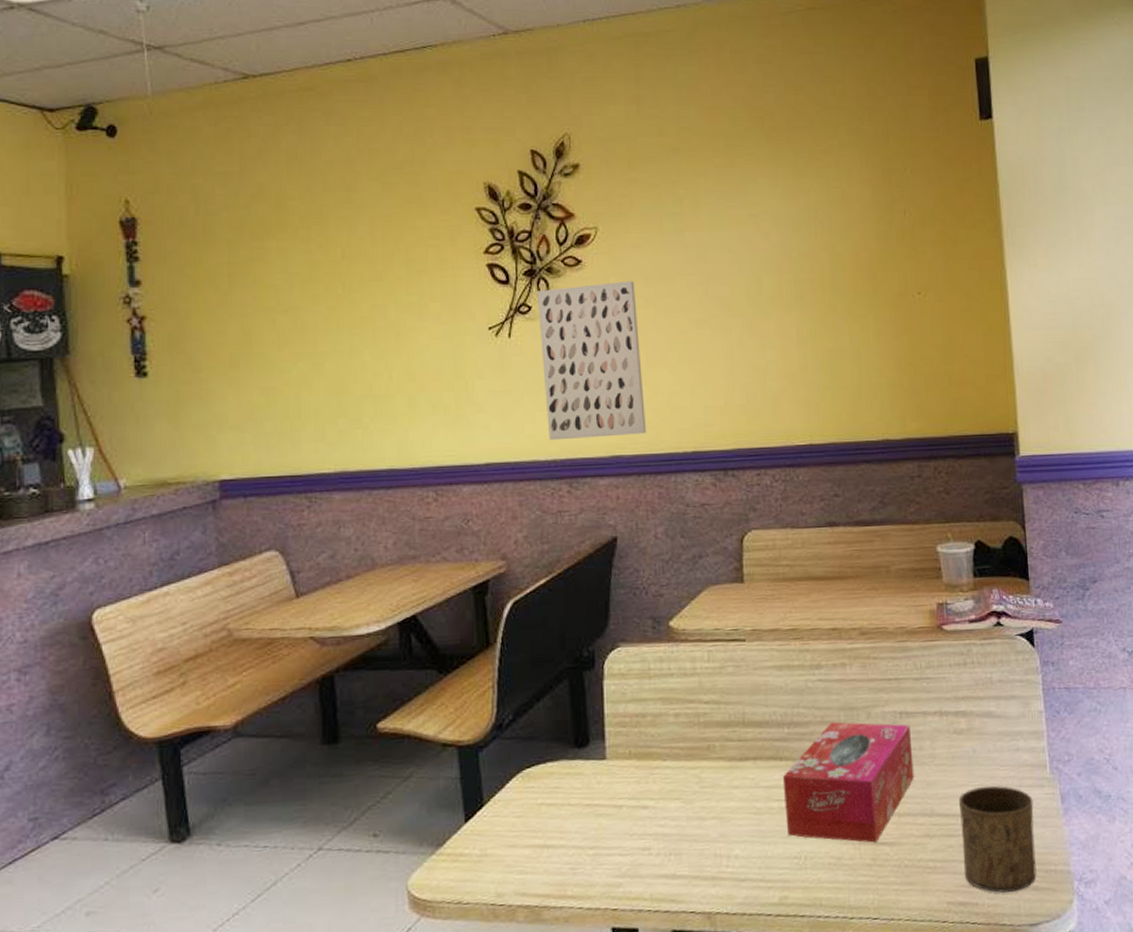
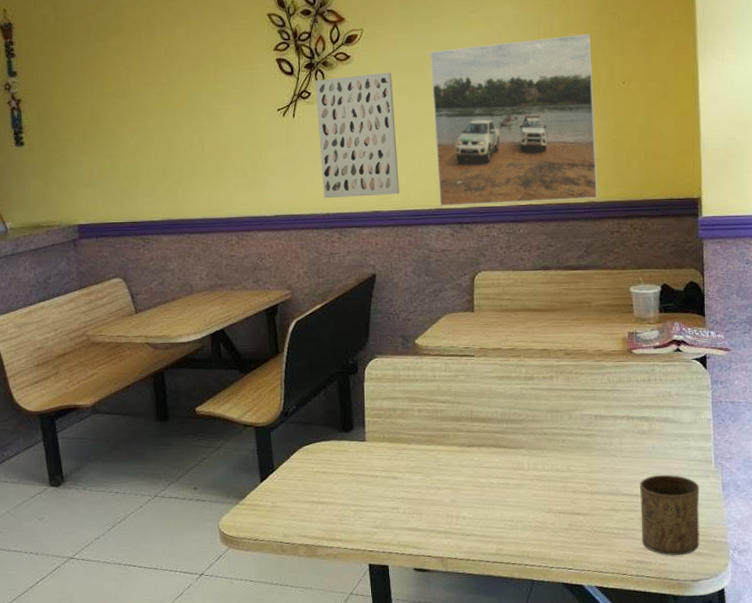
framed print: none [681,234,894,449] -> present [430,33,598,207]
tissue box: present [782,721,914,843] -> none [501,420,605,513]

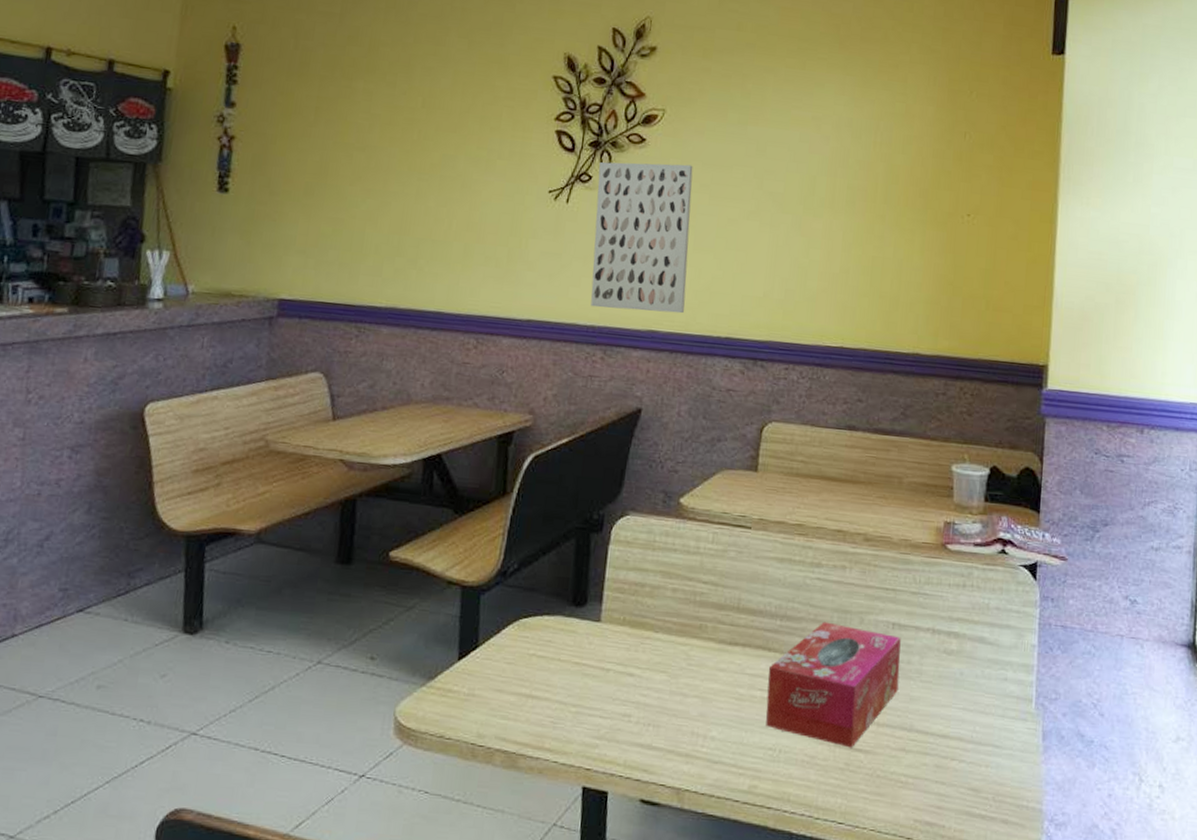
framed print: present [430,33,598,207] -> none [731,146,935,350]
tissue box: none [501,420,605,513] -> present [766,621,901,748]
cup: present [639,474,700,555] -> none [935,710,1014,821]

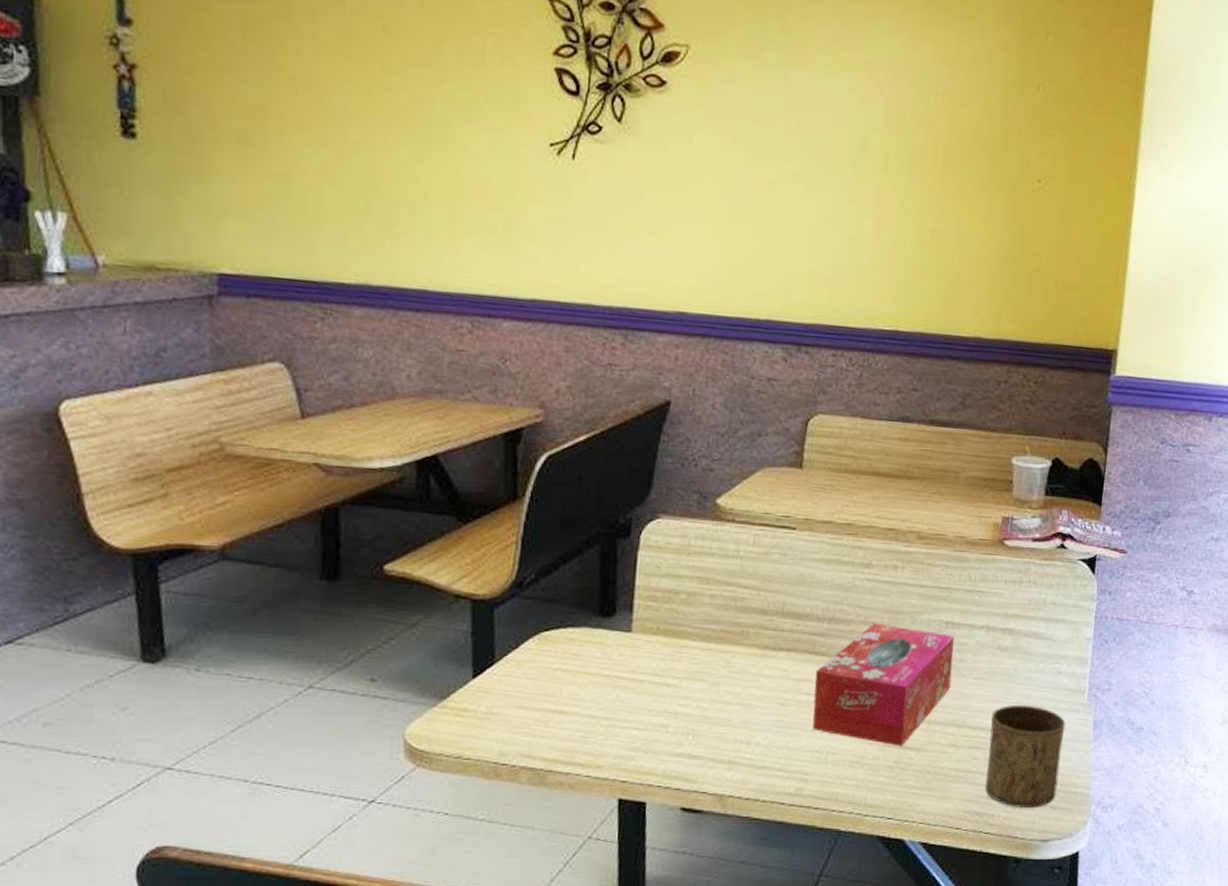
wall art: present [590,161,693,314] -> none [606,108,724,293]
cup: none [935,710,1014,821] -> present [985,704,1066,808]

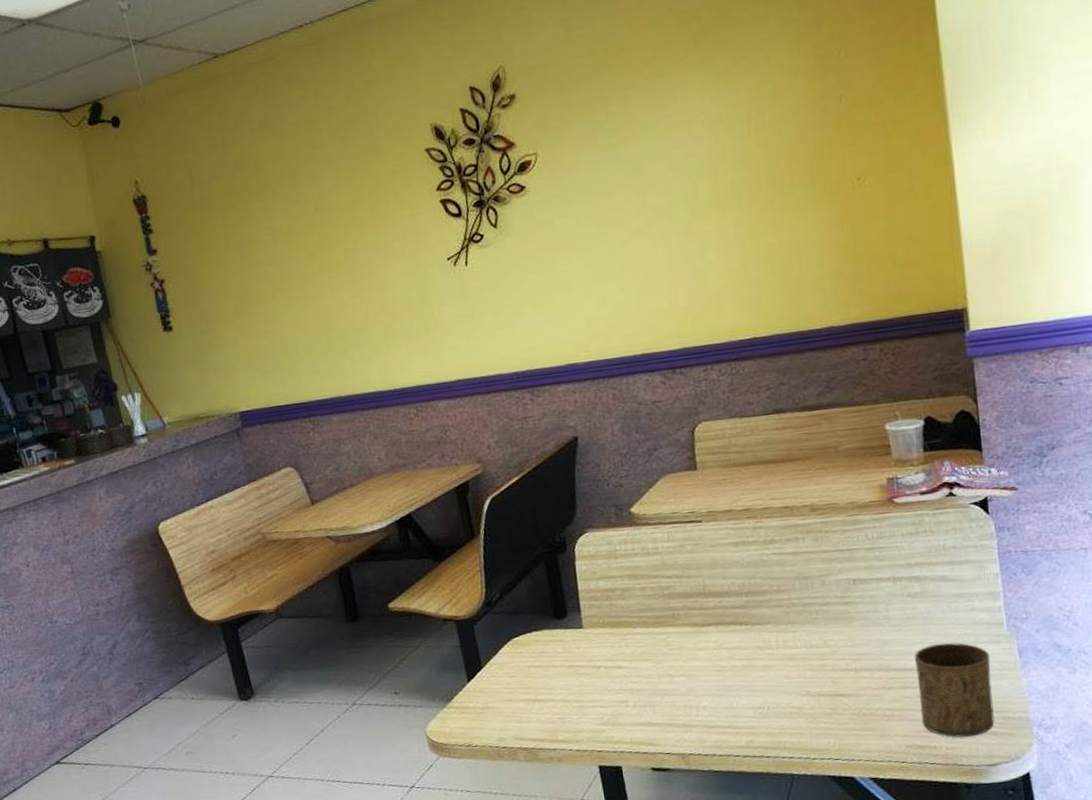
tissue box: present [812,623,954,746] -> none [743,589,870,695]

